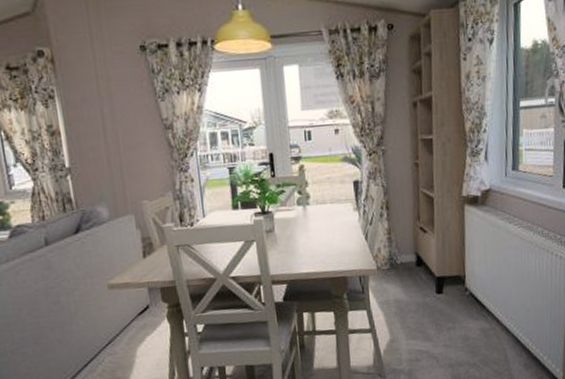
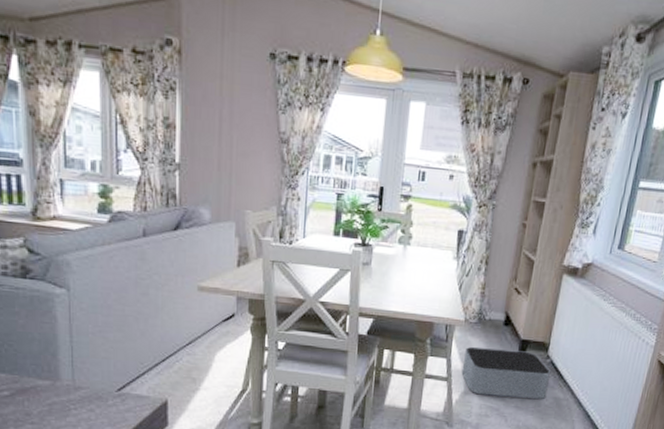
storage bin: none [383,288,473,341] -> present [461,347,551,400]

